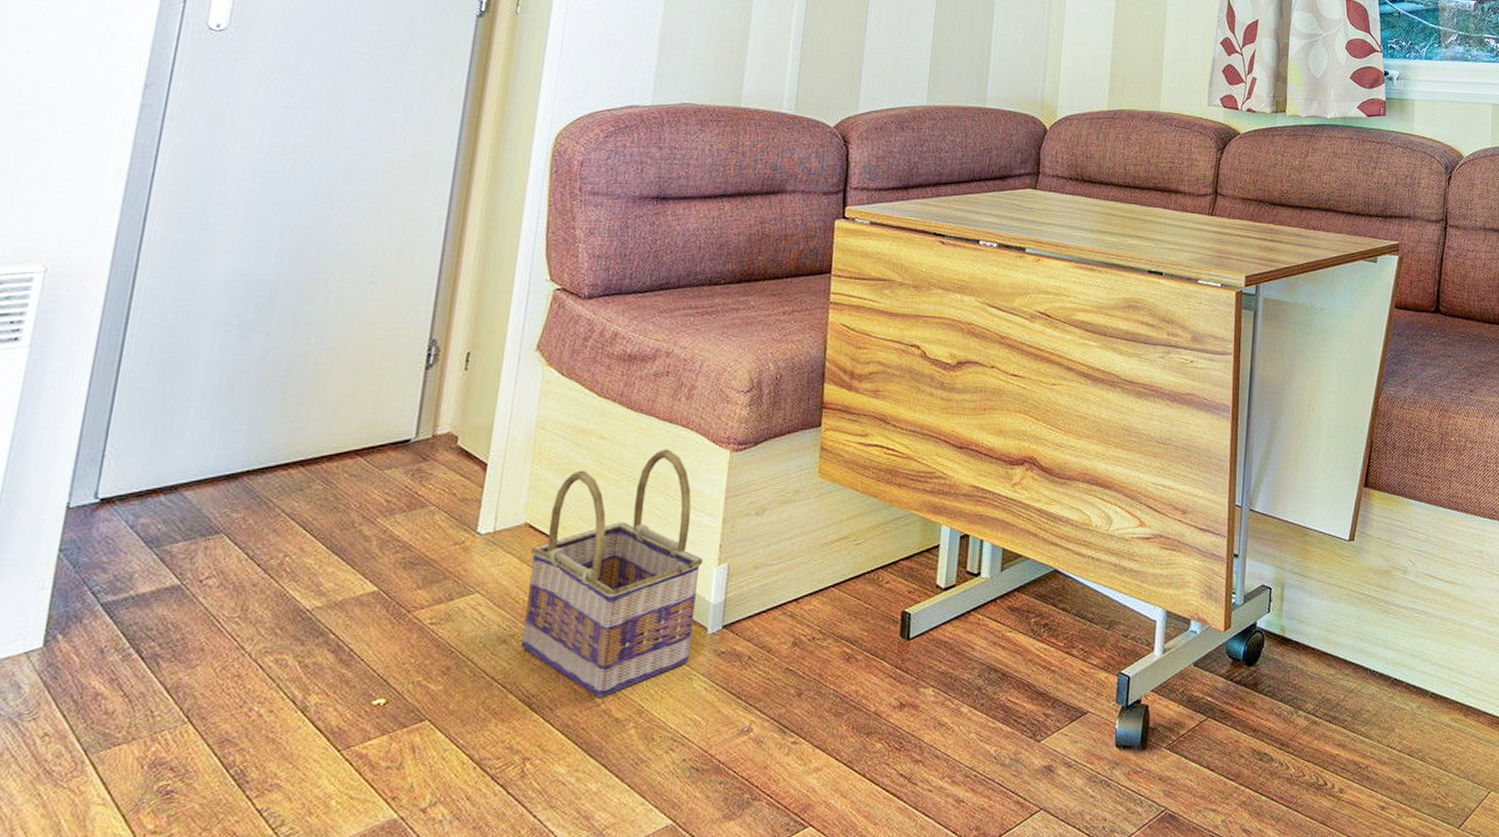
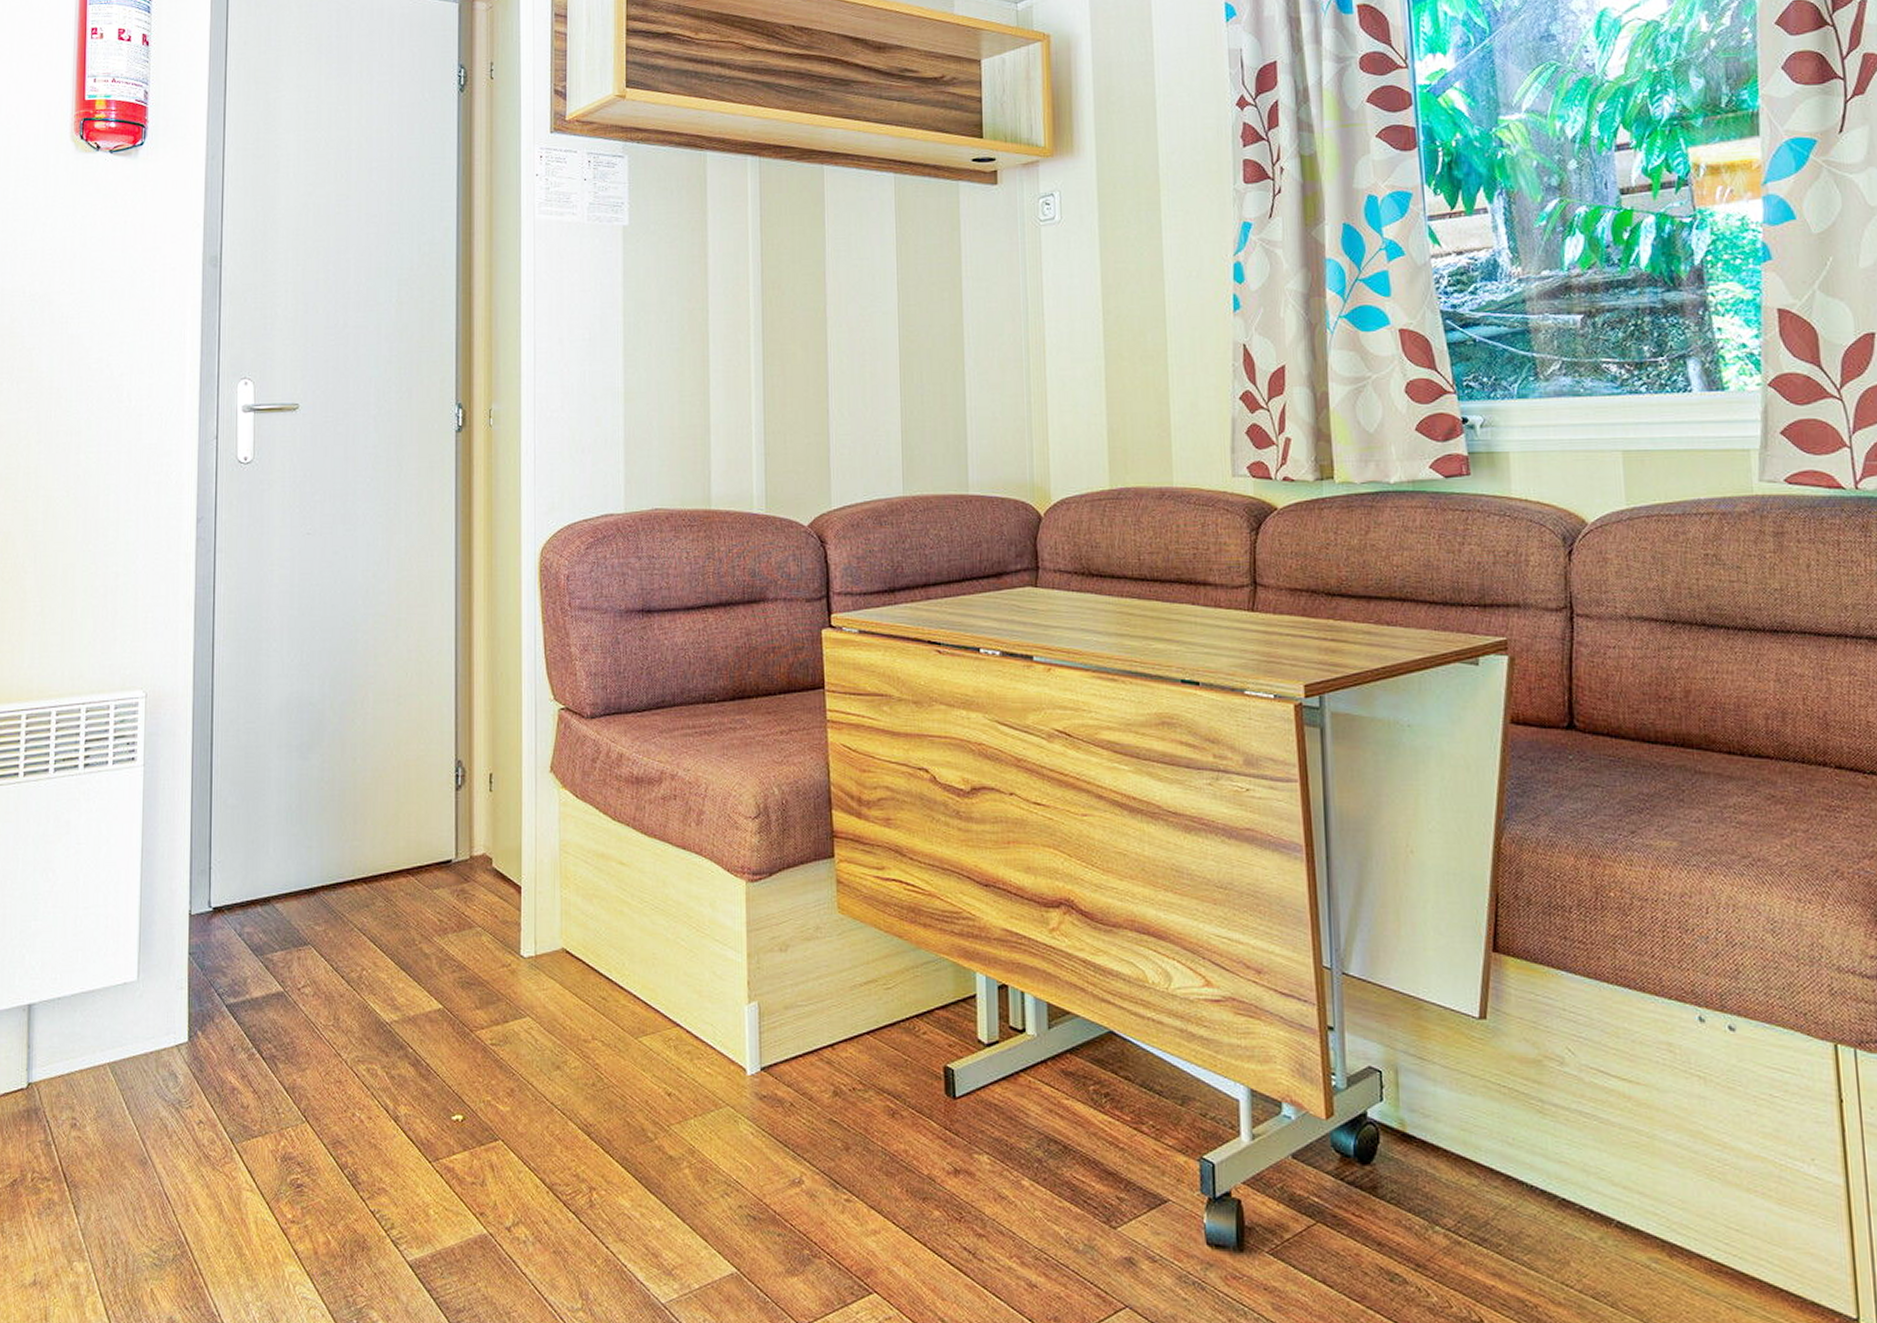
basket: present [521,449,703,697] -> none [570,877,733,1132]

